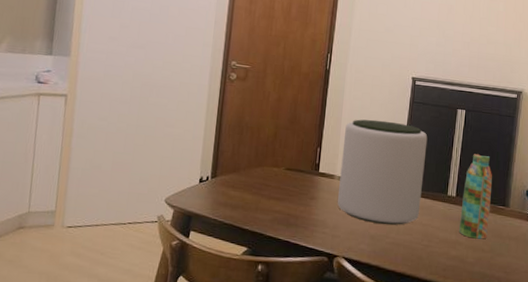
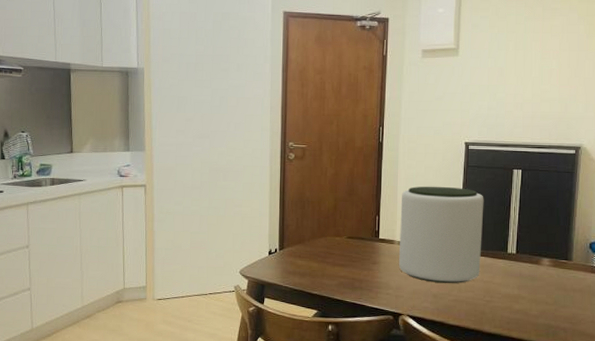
water bottle: present [459,154,492,239] -> none [521,211,553,293]

